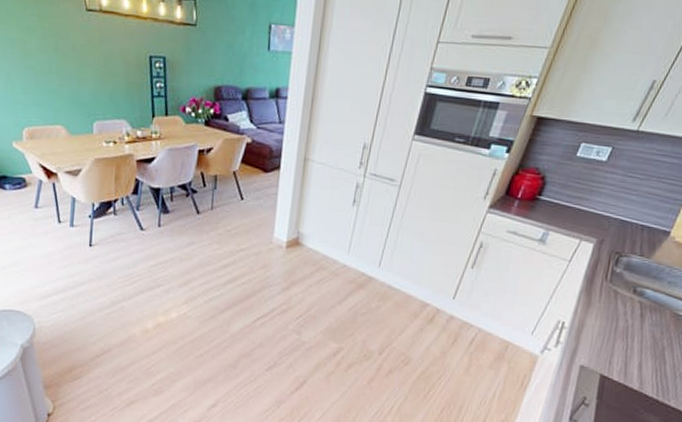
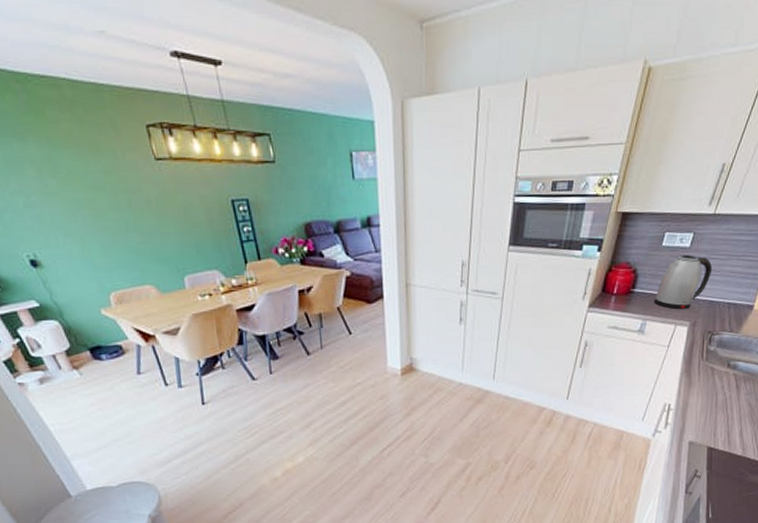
kettle: none [559,169,629,225] -> present [653,255,713,310]

